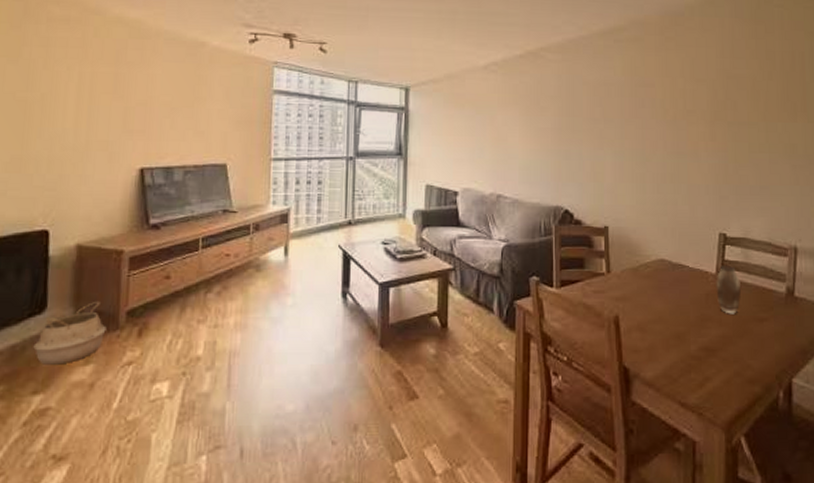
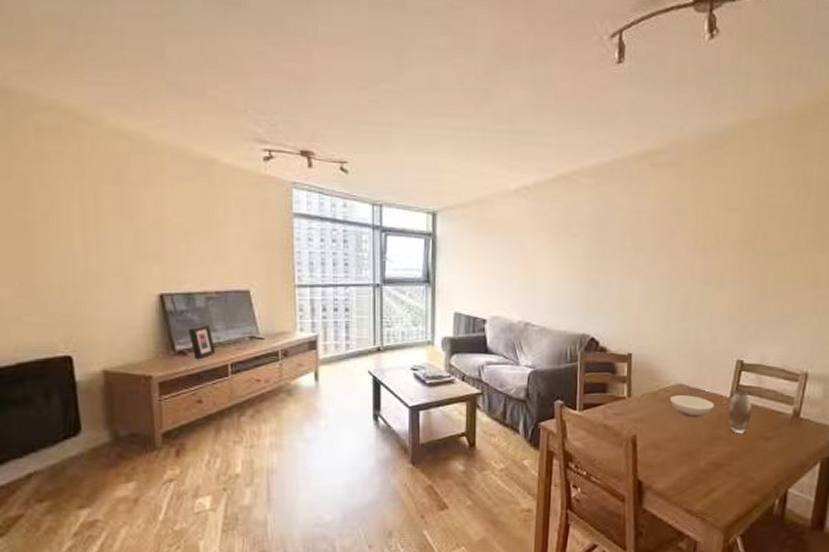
woven basket: present [33,302,107,365] -> none [73,425,144,483]
picture frame: none [163,199,189,233] -> present [188,326,216,359]
bowl: none [651,271,700,296] -> present [669,395,714,418]

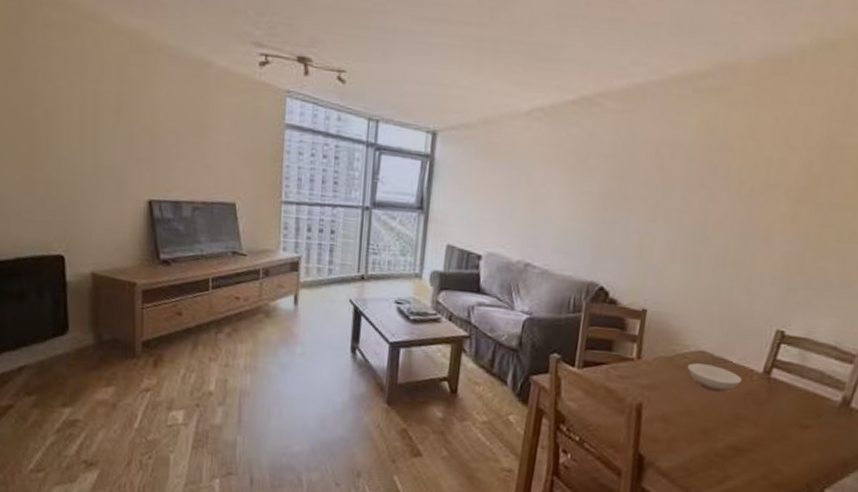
picture frame: present [188,326,216,359] -> none [173,236,199,270]
vase: present [728,389,752,434] -> none [758,364,790,418]

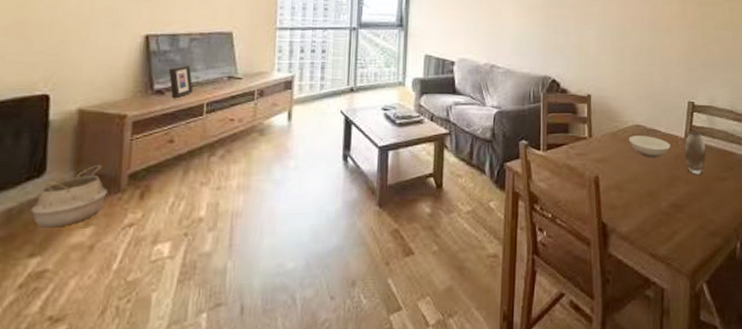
woven basket: none [59,329,124,384] -> present [31,165,108,228]
picture frame: none [173,236,199,270] -> present [168,65,194,98]
vase: none [758,364,790,418] -> present [684,130,706,174]

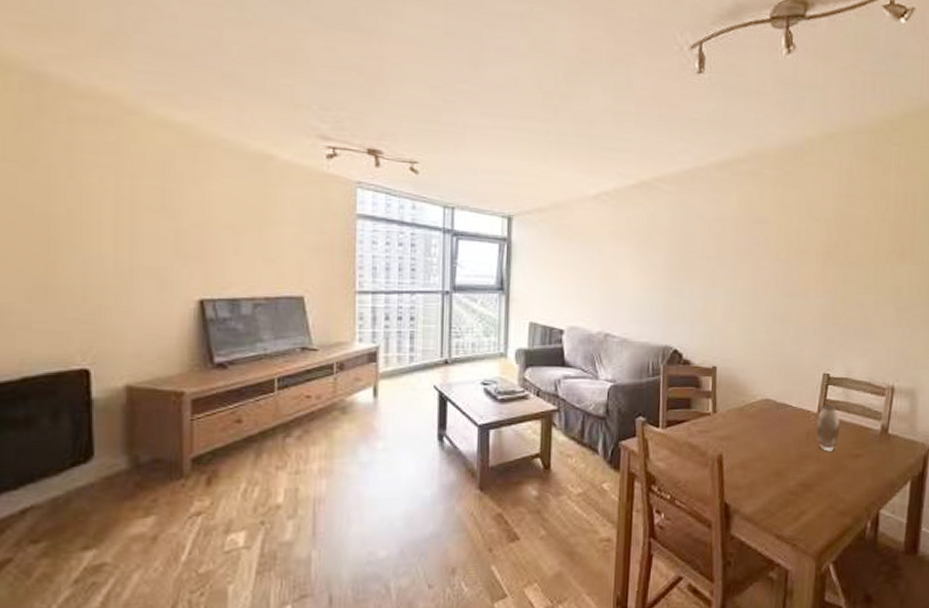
woven basket: present [31,165,108,228] -> none [80,449,168,518]
picture frame: present [168,65,194,98] -> none [230,335,261,372]
bowl: present [628,136,671,158] -> none [756,411,802,435]

